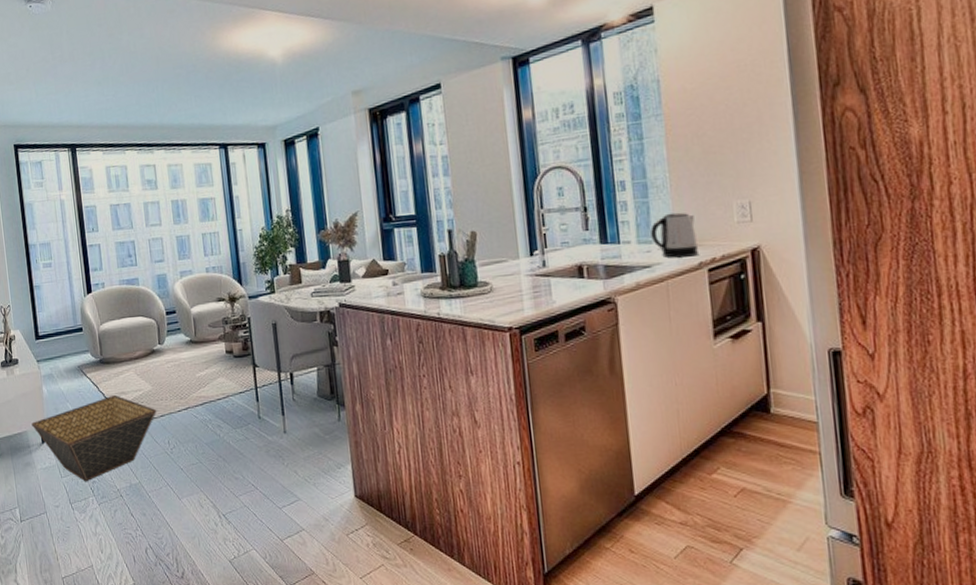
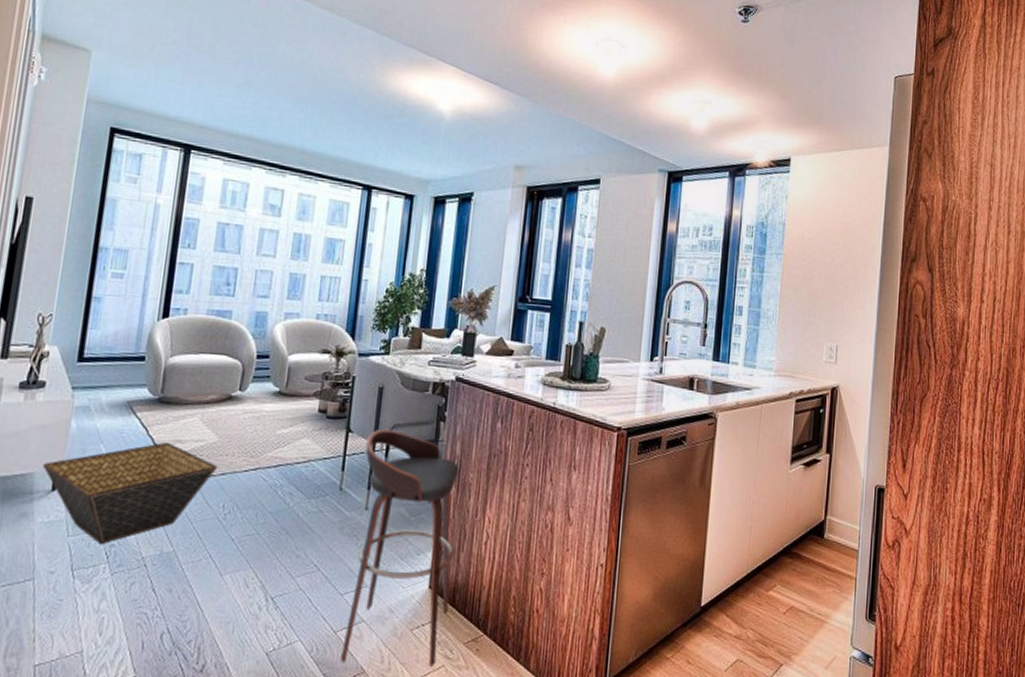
bar stool: none [271,360,377,566] -> present [341,429,459,667]
kettle: present [650,212,699,258] -> none [756,343,792,386]

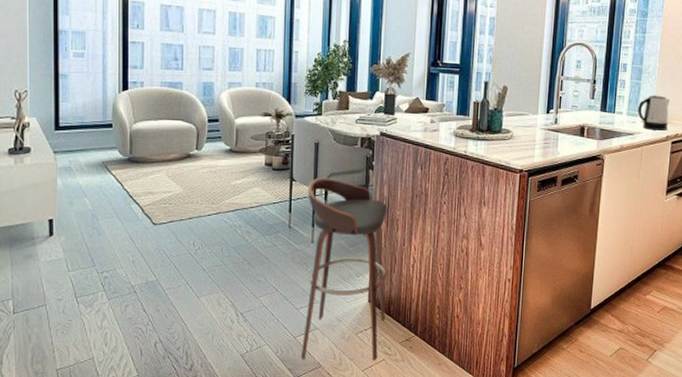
basket: present [43,441,218,545] -> none [39,193,185,277]
kettle: none [756,343,792,386] -> present [637,95,670,131]

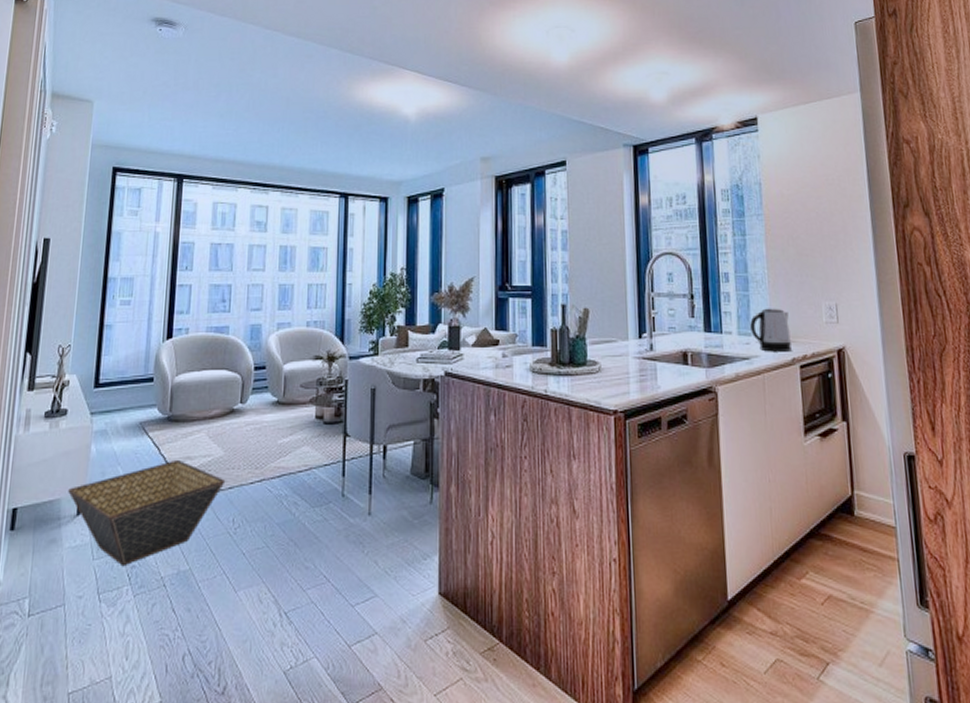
basket: none [39,193,185,277] -> present [68,459,226,567]
bar stool: present [301,177,388,360] -> none [358,430,461,680]

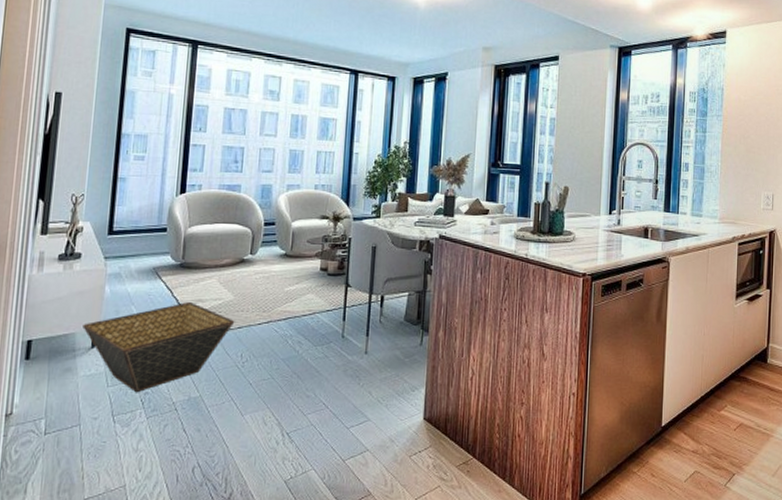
kettle: present [750,308,792,352] -> none [702,194,734,231]

